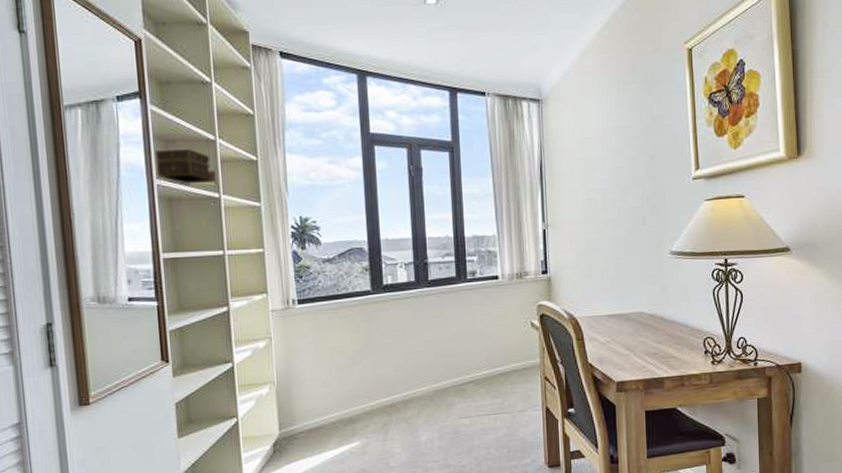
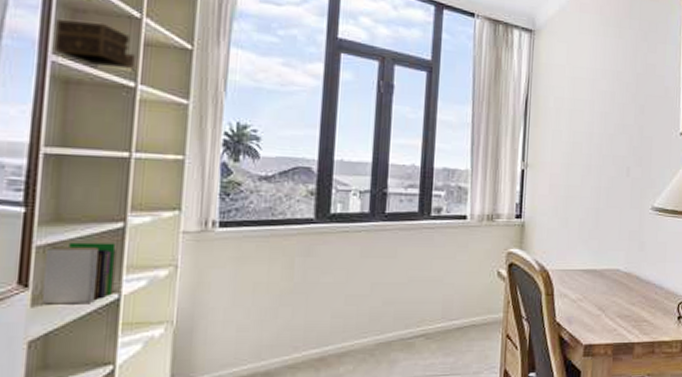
books: none [177,323,228,375] -> present [43,242,116,305]

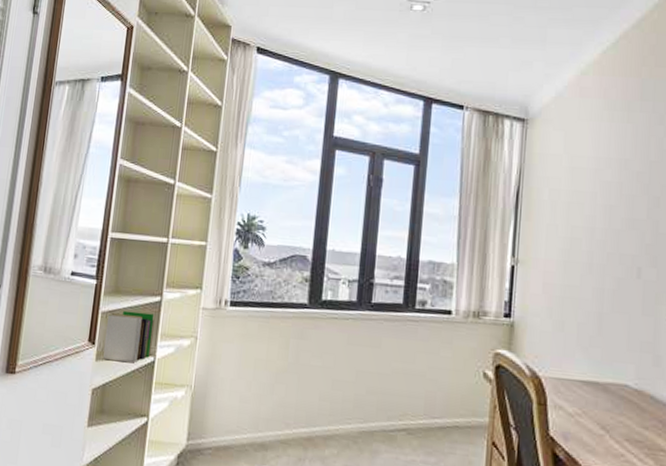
decorative box: present [52,18,135,68] -> none [120,130,176,168]

